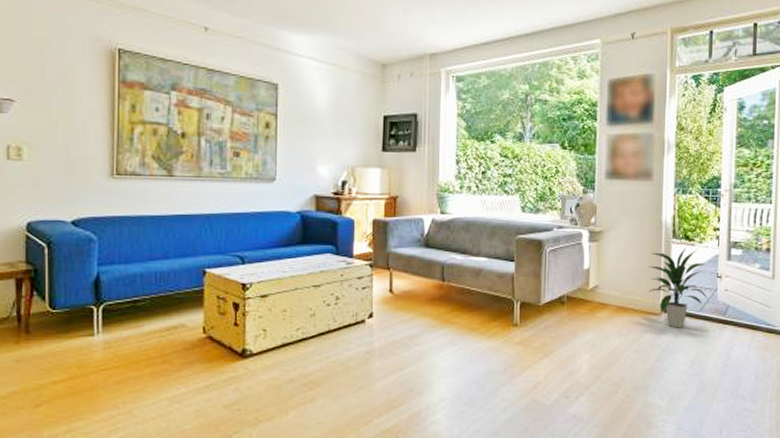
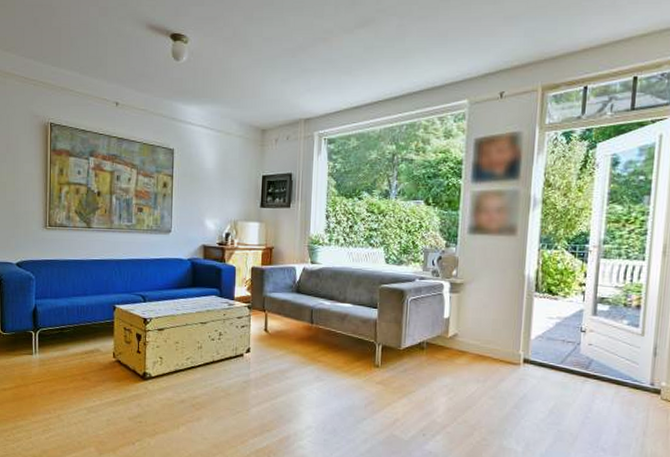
indoor plant: present [648,247,709,328] -> none [507,301,571,379]

